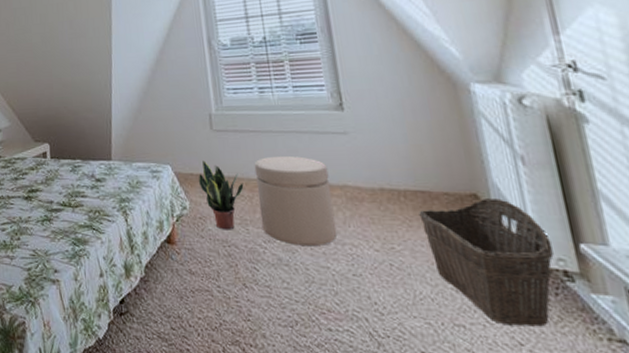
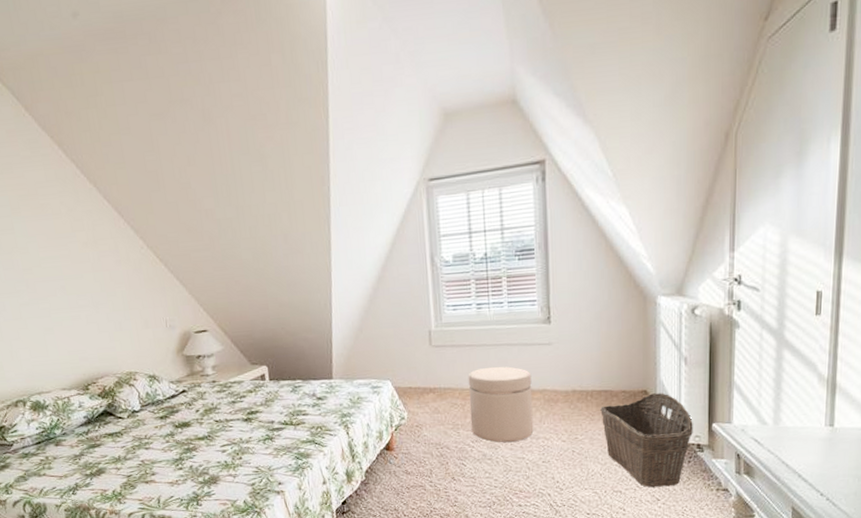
potted plant: present [198,160,244,230] -> none [416,374,458,435]

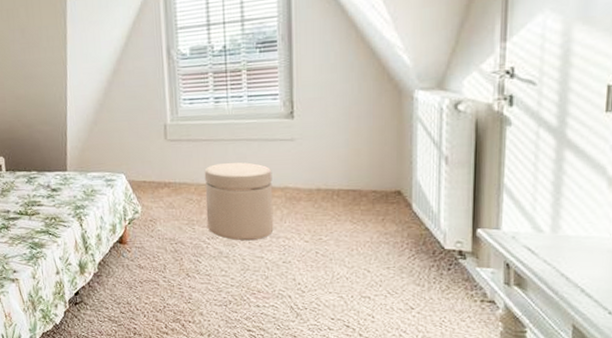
wicker basket: present [600,393,693,488] -> none [348,194,454,295]

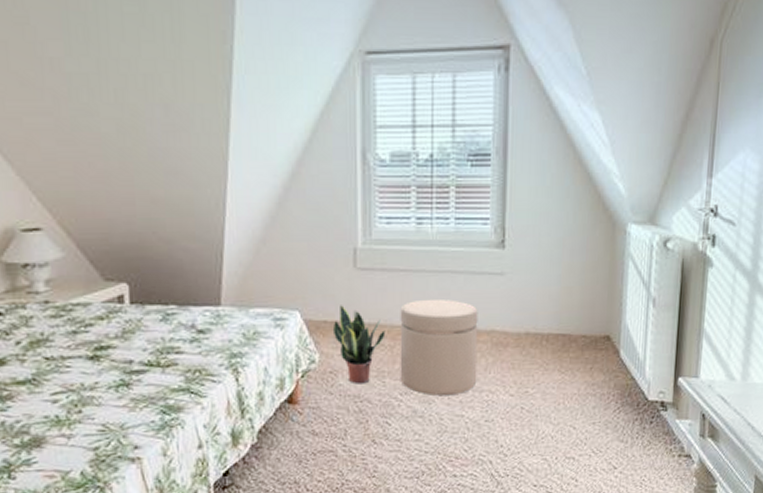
potted plant: none [150,169,193,230] -> present [332,305,386,384]

